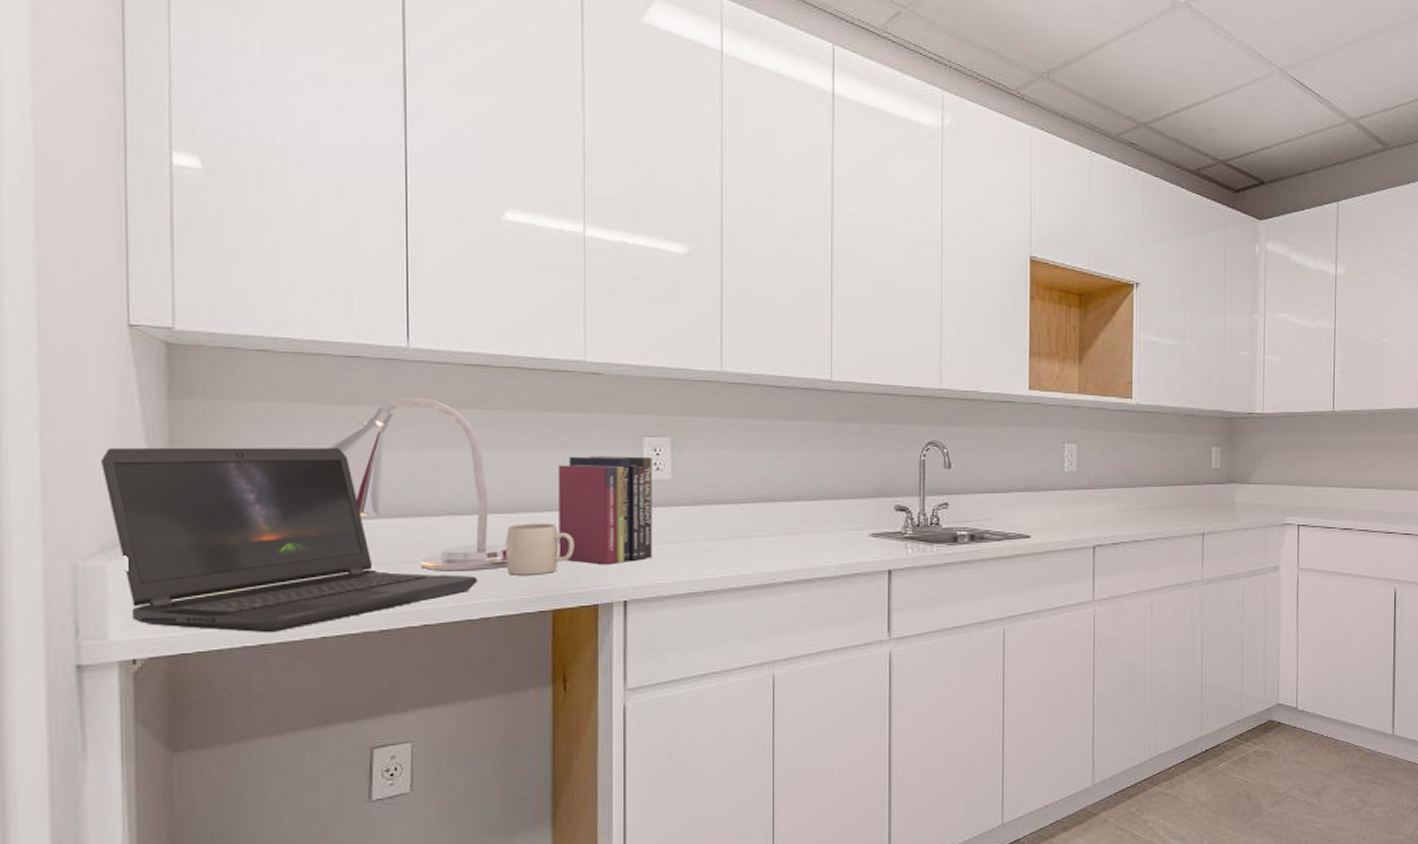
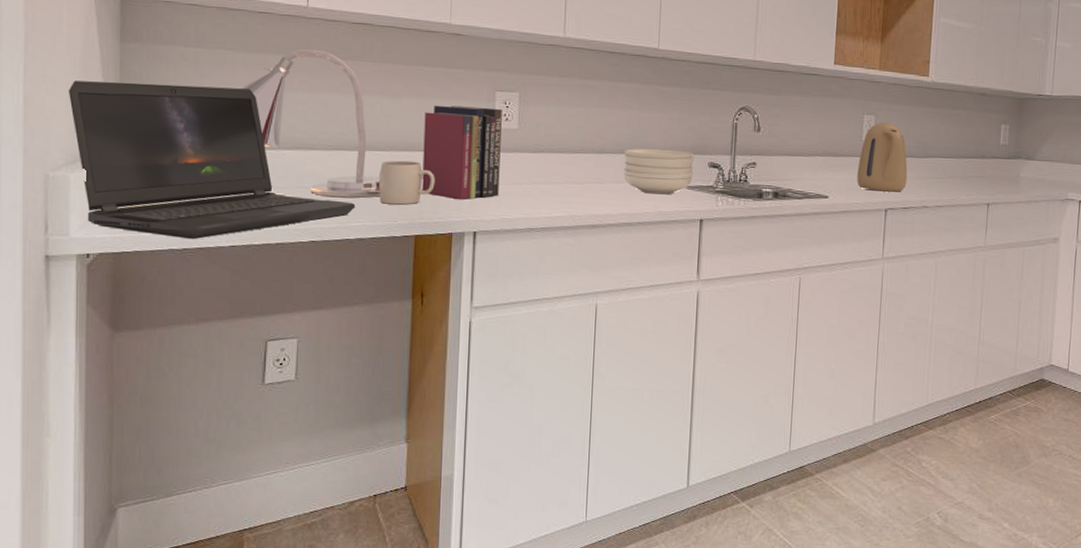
bowl: none [798,493,878,545] -> present [623,148,694,195]
kettle: none [1061,451,1115,527] -> present [857,122,908,192]

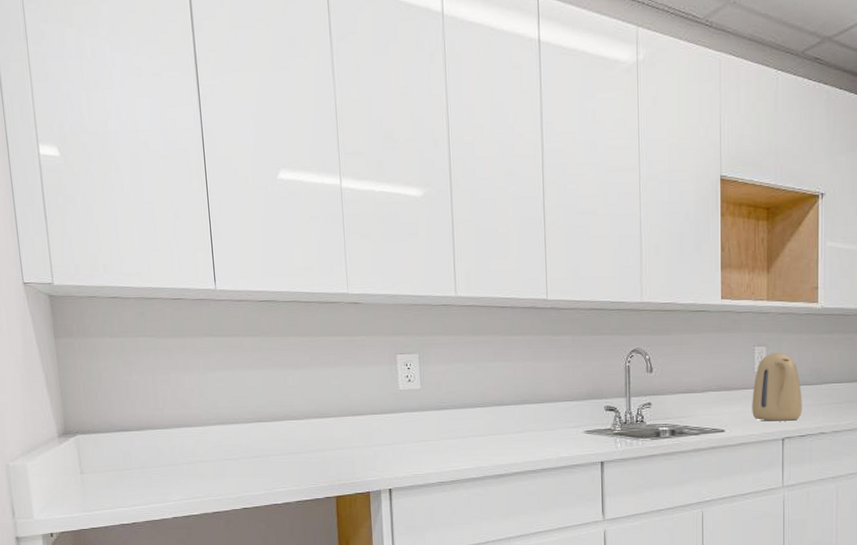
laptop computer: present [68,80,356,240] -> none [15,372,280,514]
table lamp: present [242,48,381,198] -> none [166,329,301,467]
mug: present [378,160,435,205] -> none [297,427,349,469]
books: present [422,105,502,200] -> none [333,370,409,460]
bowl: present [623,148,694,195] -> none [523,396,591,441]

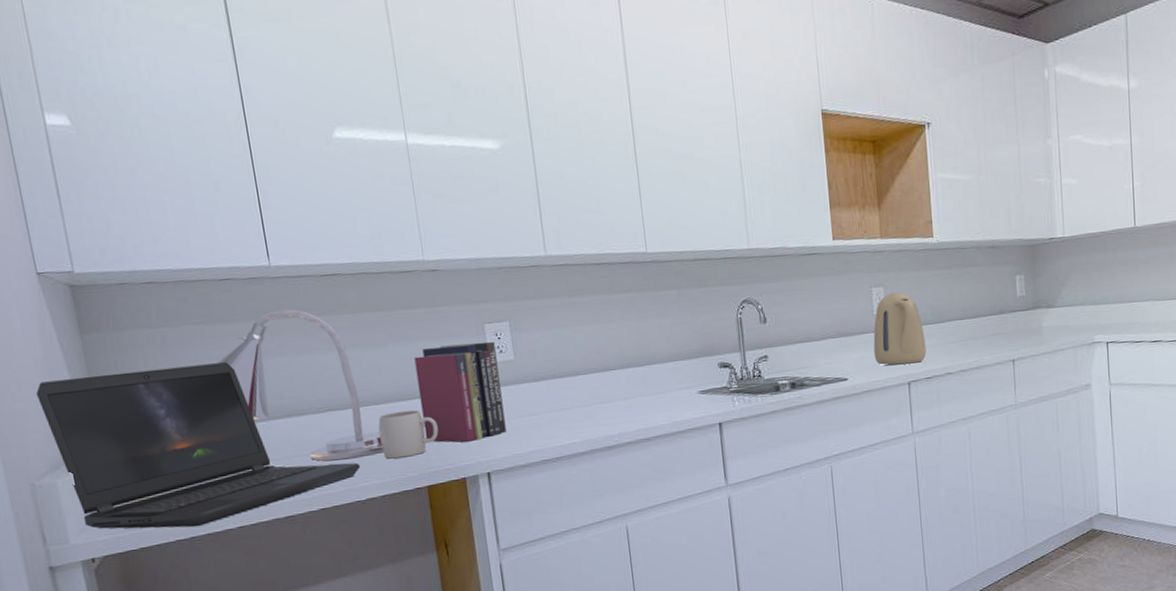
laptop computer: none [15,372,280,514] -> present [35,362,361,529]
table lamp: none [166,329,301,467] -> present [217,308,384,462]
mug: none [297,427,349,469] -> present [378,409,439,459]
books: none [333,370,409,460] -> present [414,341,507,443]

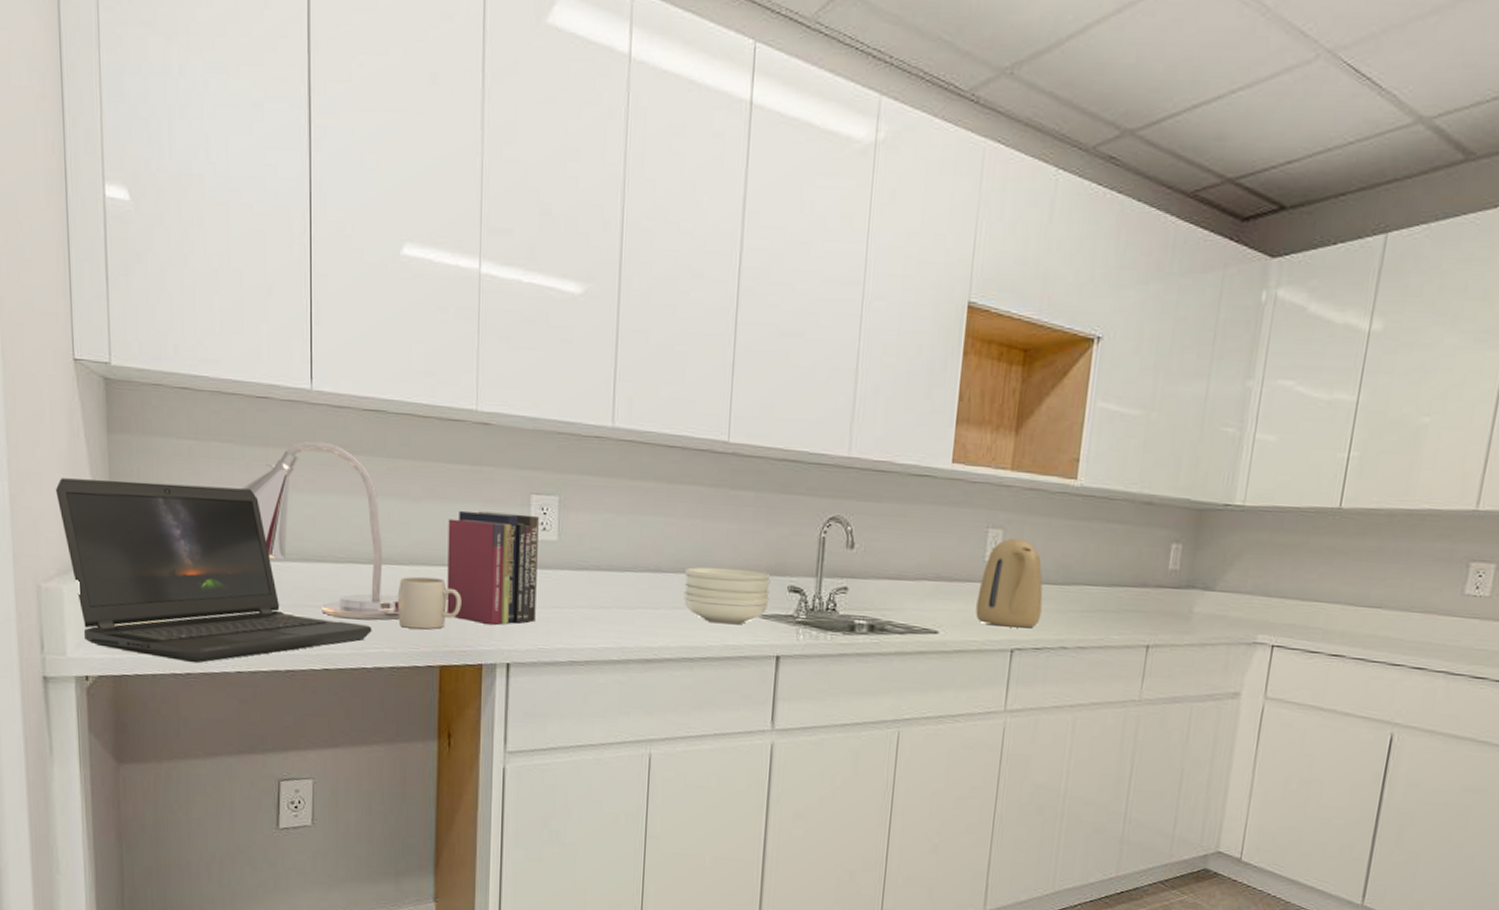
bowl: none [629,355,705,405] -> present [684,567,771,625]

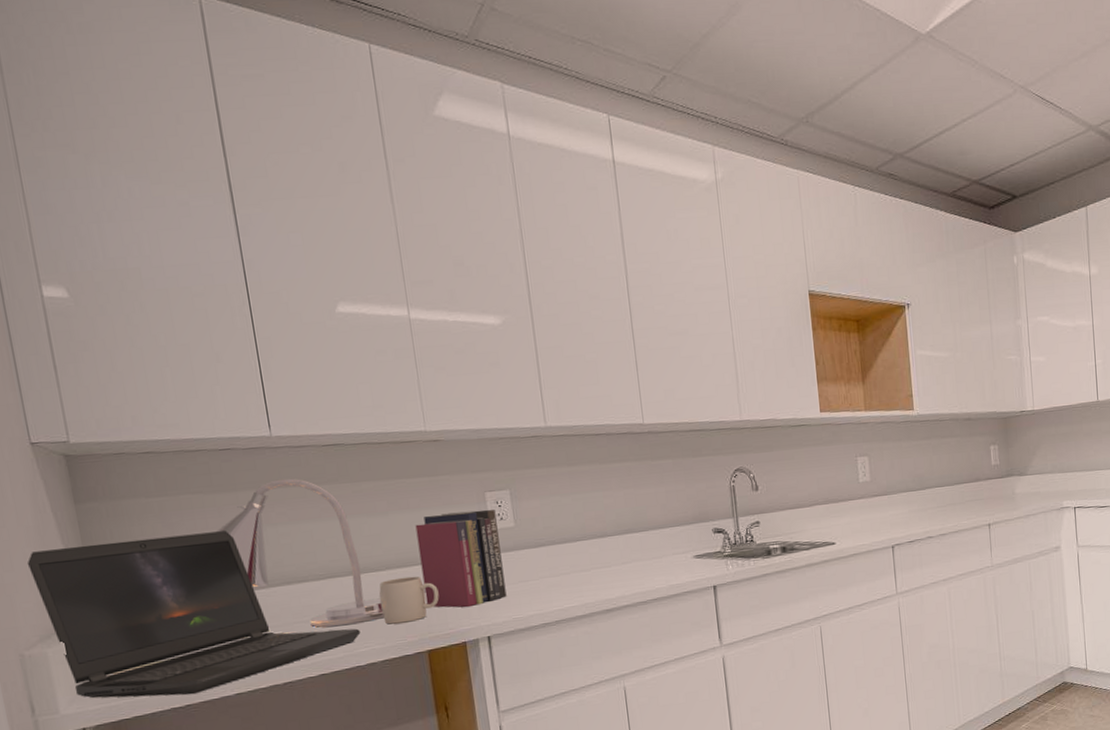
bowl: present [684,567,771,625] -> none [627,521,700,570]
kettle: present [976,538,1043,628] -> none [859,461,909,530]

